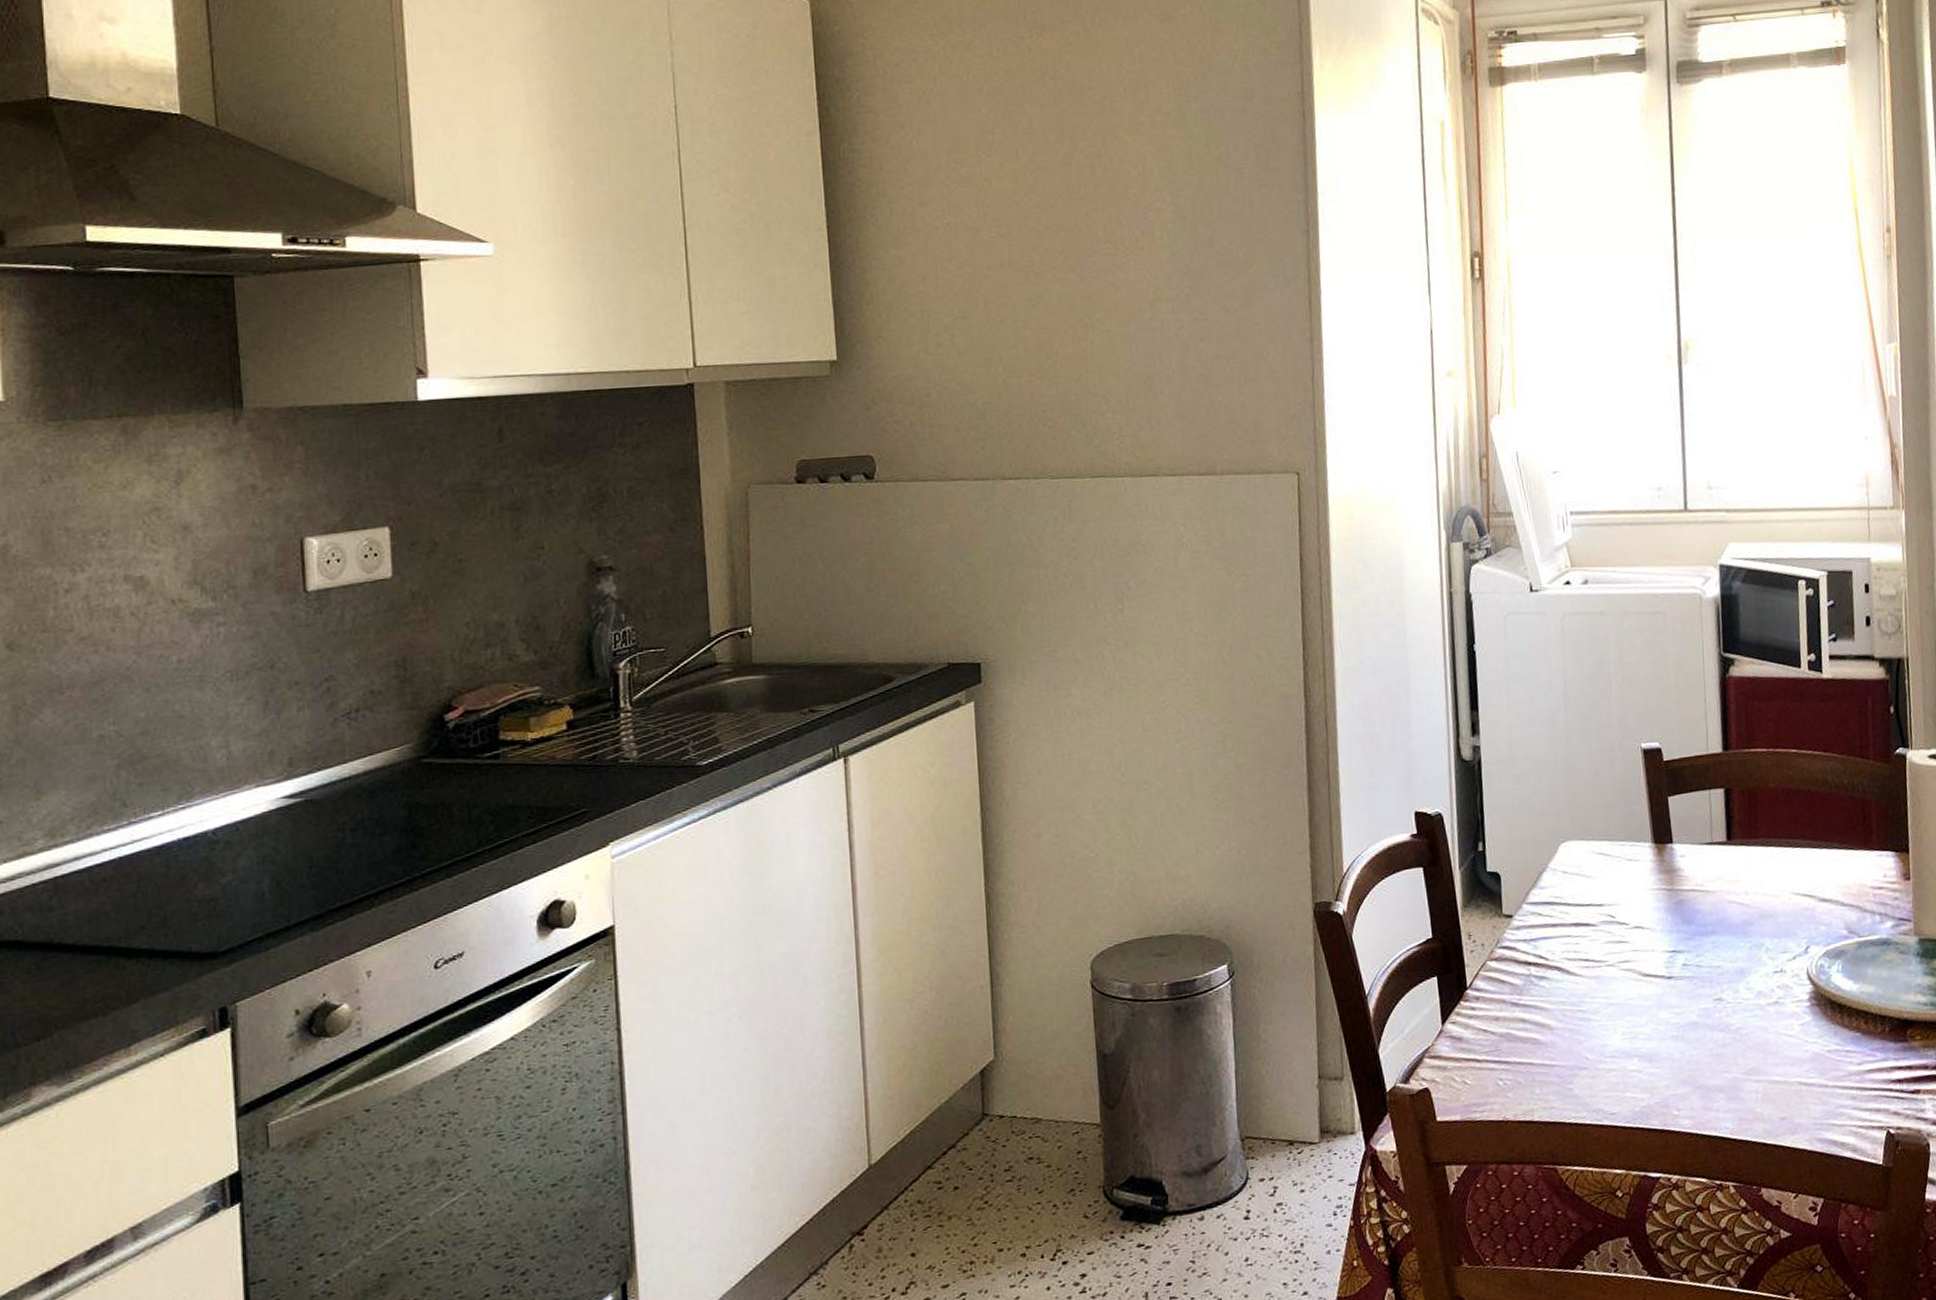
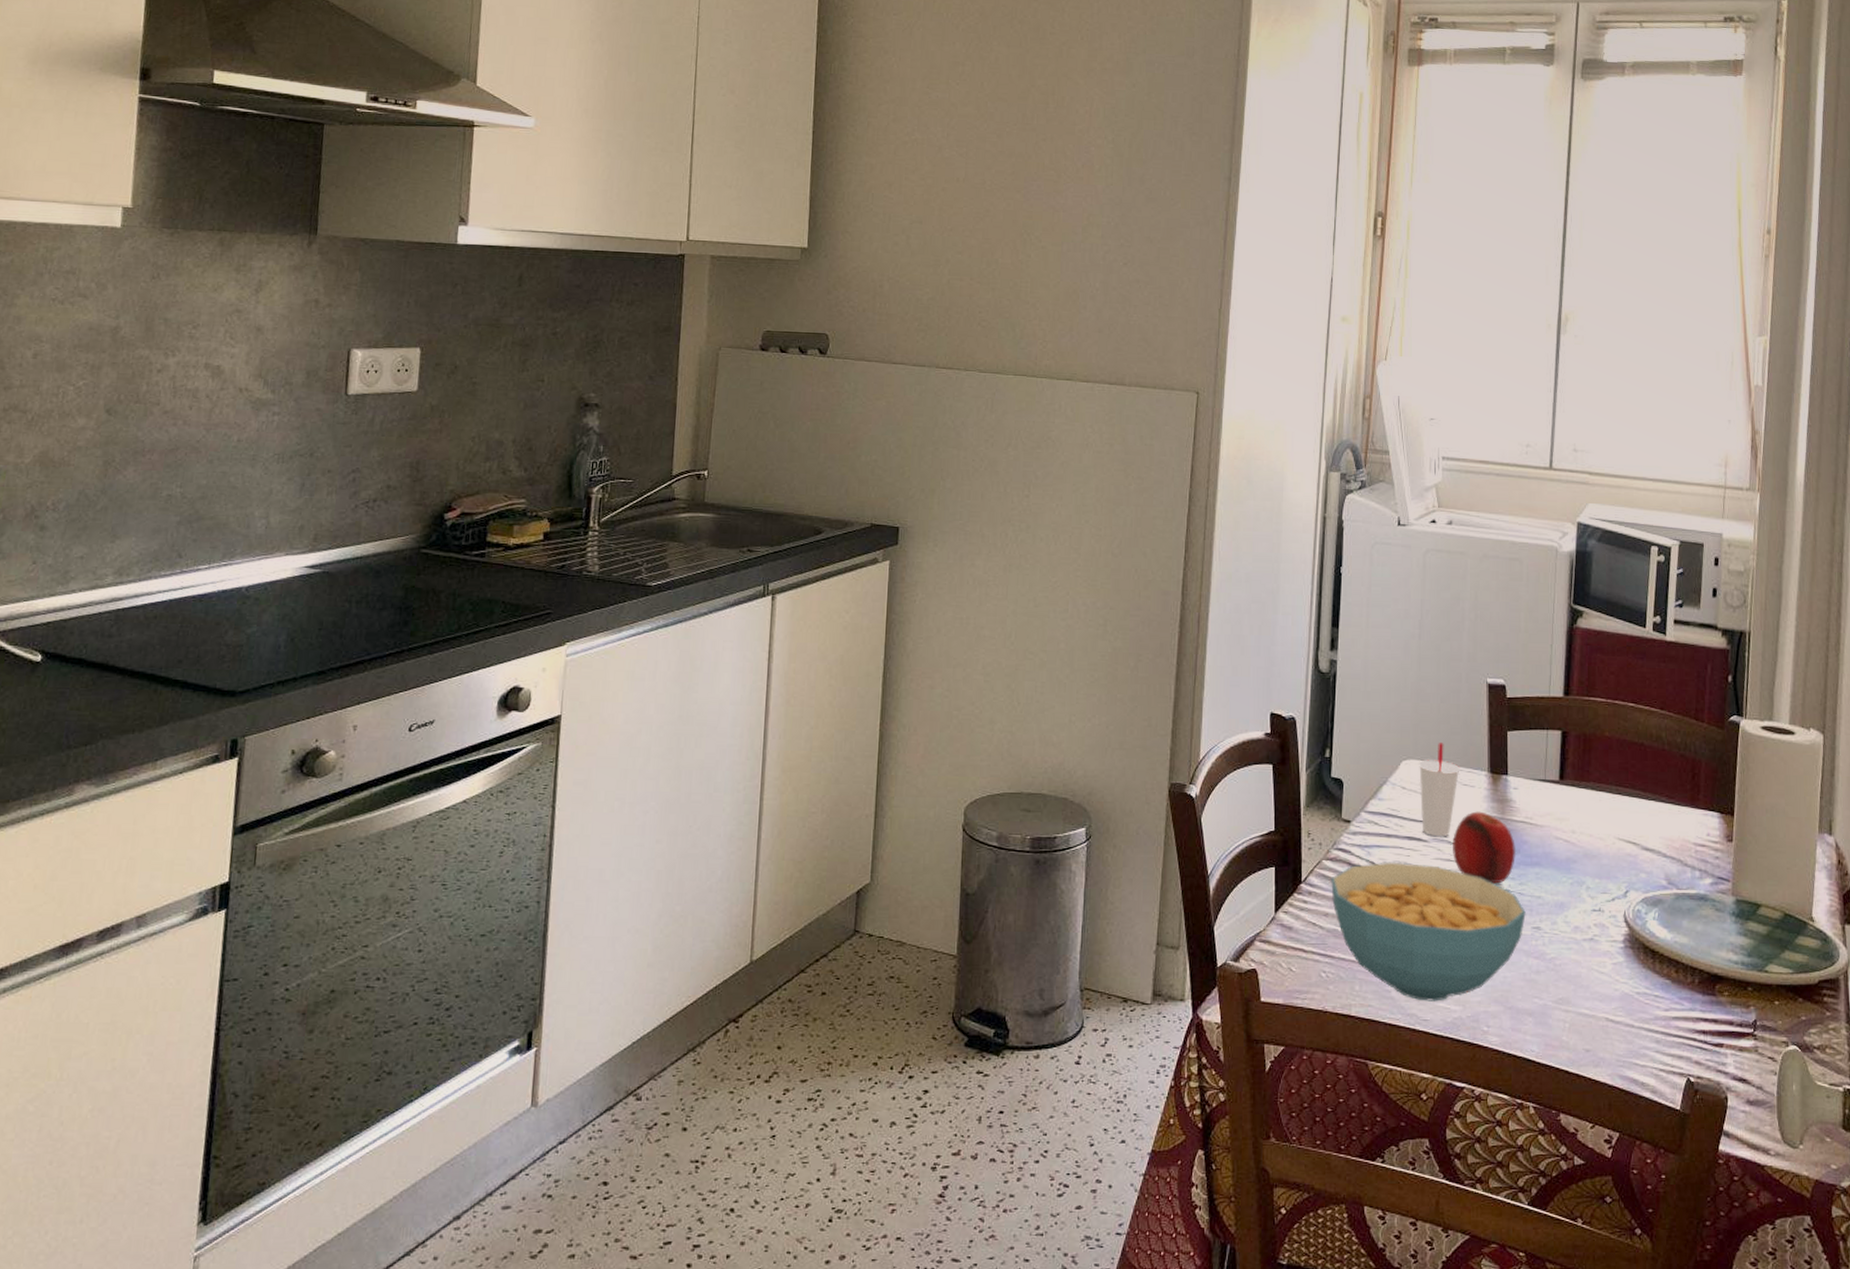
cereal bowl: none [1498,950,1706,1094] -> present [1331,862,1526,1002]
cup: none [1578,818,1623,920] -> present [1419,743,1460,837]
fruit: none [1622,885,1690,960] -> present [1453,811,1517,884]

